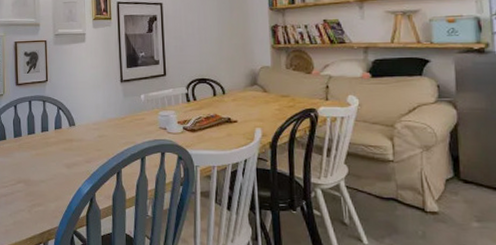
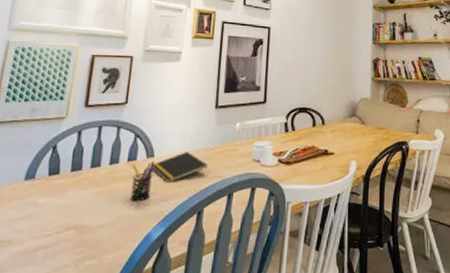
pen holder: none [59,129,77,162] -> present [130,161,155,201]
notepad: none [74,121,120,148] -> present [152,152,208,184]

